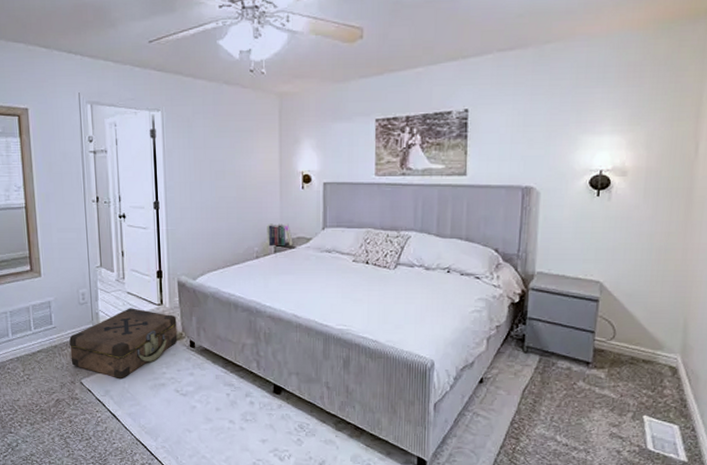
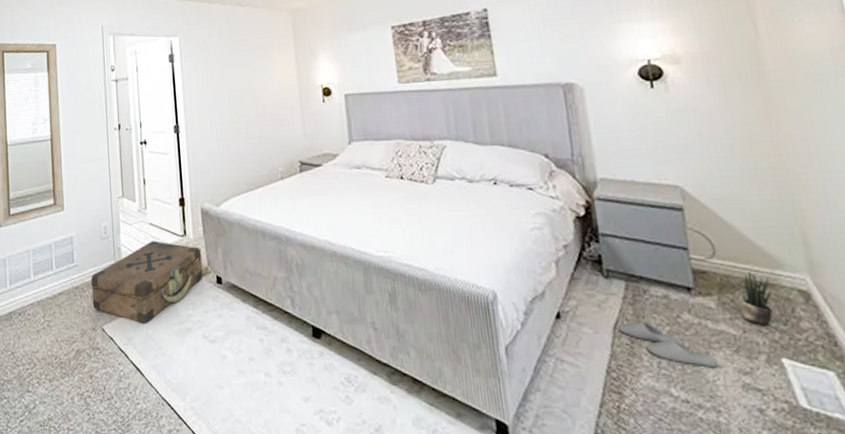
books: present [267,223,293,247] -> none [289,140,319,166]
slippers: none [527,387,597,422] -> present [618,323,720,368]
potted plant: none [623,352,651,392] -> present [740,272,773,326]

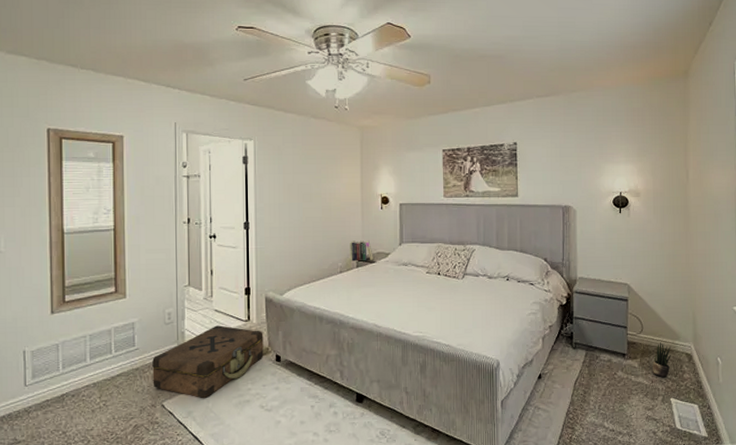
books: none [289,140,319,166] -> present [350,240,373,262]
slippers: present [618,323,720,368] -> none [578,379,635,407]

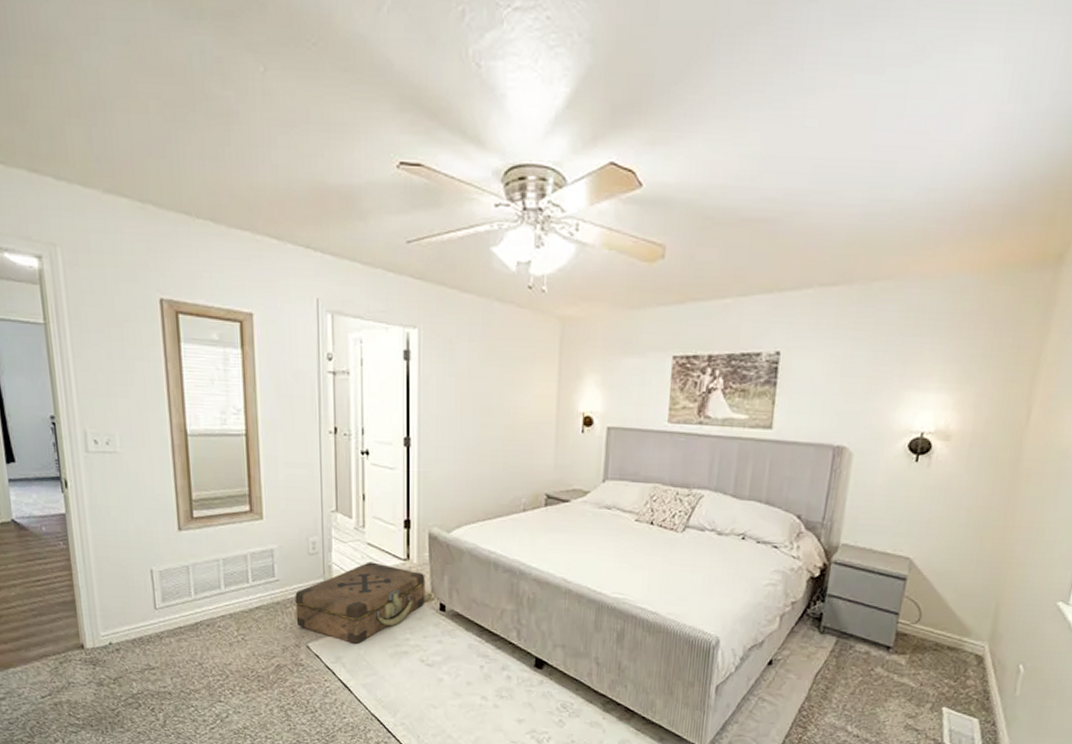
books: present [350,240,373,262] -> none [537,471,568,500]
potted plant: present [653,342,672,378] -> none [924,637,957,682]

